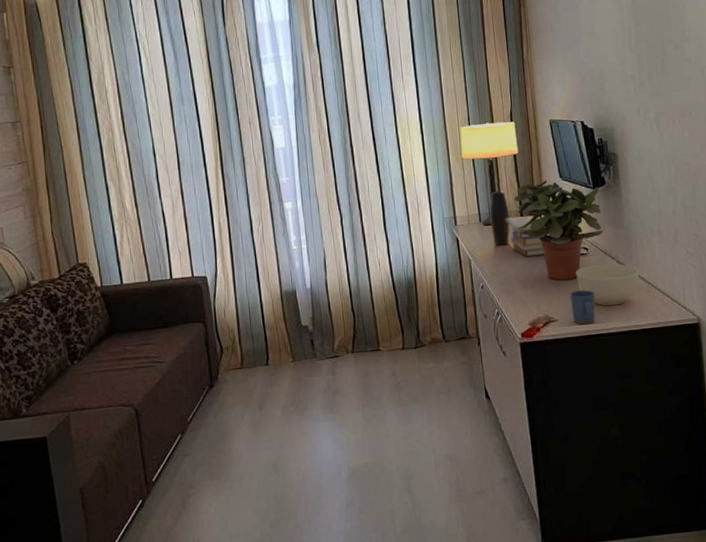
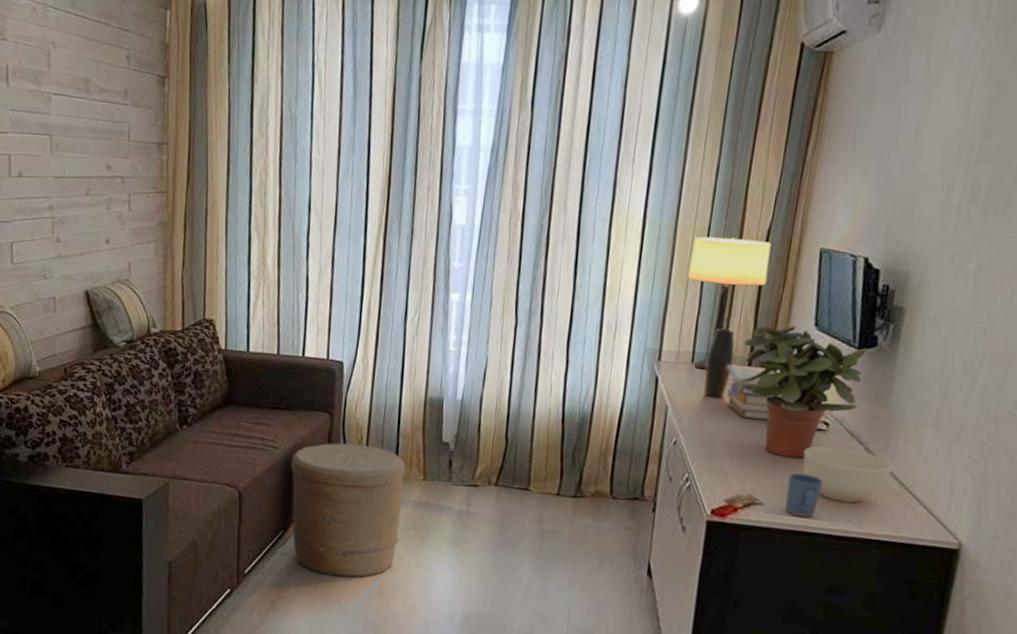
woven basket: none [176,342,282,465] -> present [290,443,406,578]

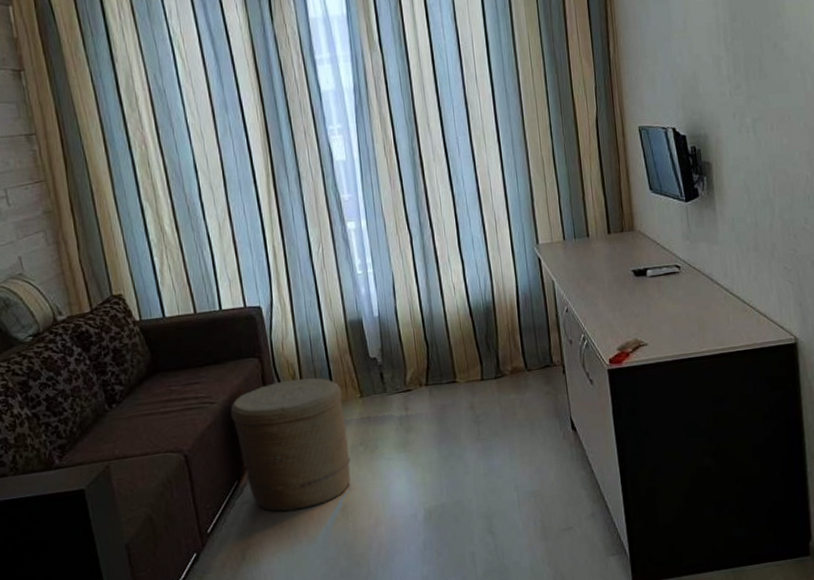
table lamp: present [688,236,771,370] -> none [541,129,605,244]
vase: present [703,328,735,398] -> none [574,206,597,266]
books: present [725,364,783,420] -> none [591,230,640,277]
potted plant: present [739,325,867,458] -> none [600,192,697,302]
mug: present [784,473,823,518] -> none [661,311,688,348]
bowl: present [803,446,894,503] -> none [667,282,735,328]

